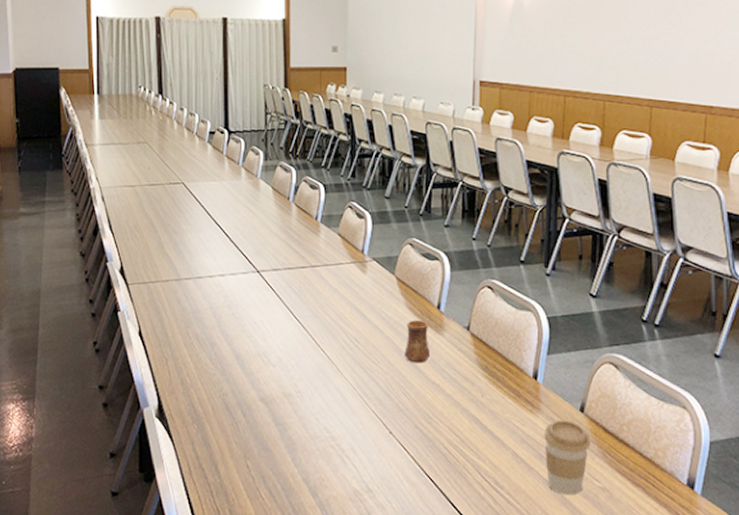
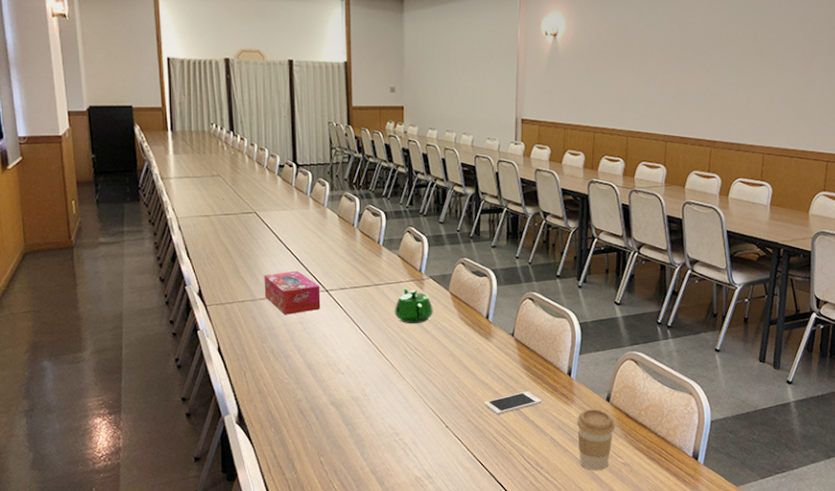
tissue box: none [190,248,251,297] -> present [264,270,321,315]
teapot: none [332,270,377,312] -> present [394,288,433,324]
cup: present [404,320,430,363] -> none [458,329,480,366]
cell phone: none [434,395,502,421] -> present [484,391,542,414]

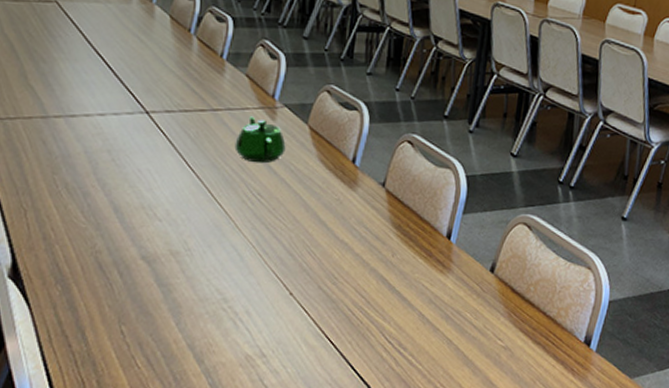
tissue box: present [264,270,321,315] -> none [60,82,139,140]
cell phone: present [484,391,542,414] -> none [340,255,412,282]
coffee cup: present [576,409,615,470] -> none [451,281,498,354]

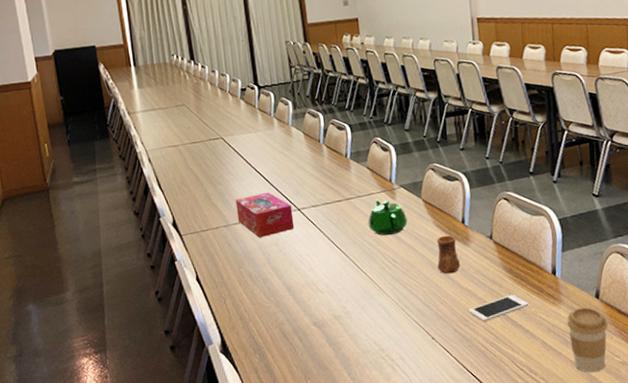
tissue box: none [60,82,139,140] -> present [235,192,295,238]
cup: none [312,173,341,221] -> present [437,235,460,274]
cell phone: none [340,255,412,282] -> present [469,294,529,322]
coffee cup: none [451,281,498,354] -> present [566,307,608,372]

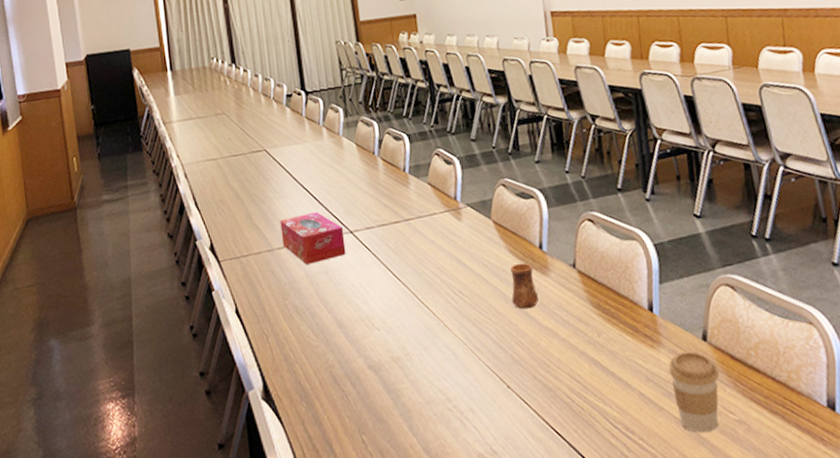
teapot: present [368,199,408,236] -> none [430,220,476,263]
cell phone: present [469,294,529,322] -> none [550,334,621,367]

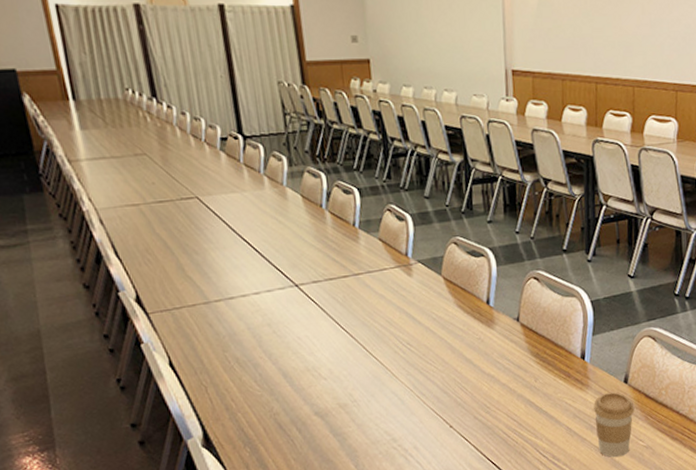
tissue box: present [280,211,346,265] -> none [216,264,291,317]
cup: present [510,262,539,309] -> none [458,316,483,359]

